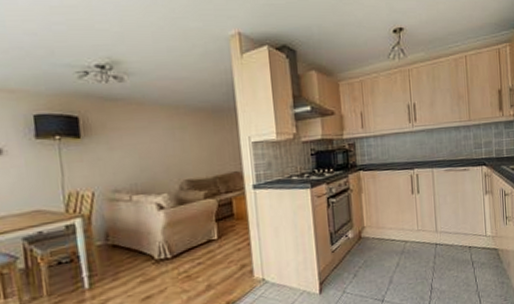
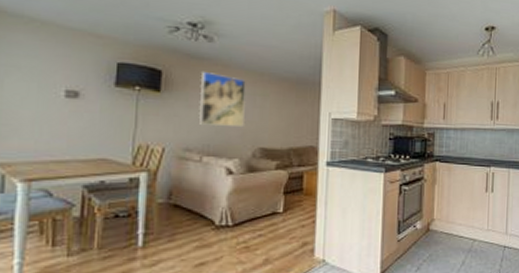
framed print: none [118,111,167,165] -> present [200,71,246,126]

